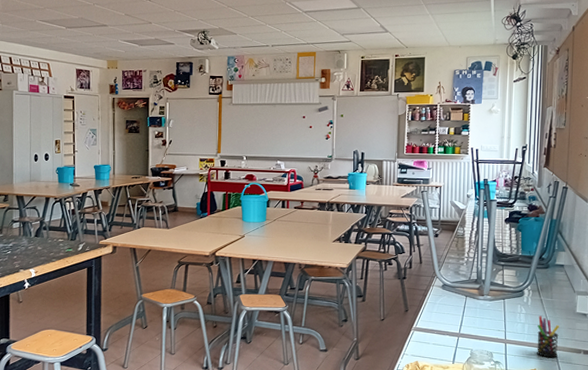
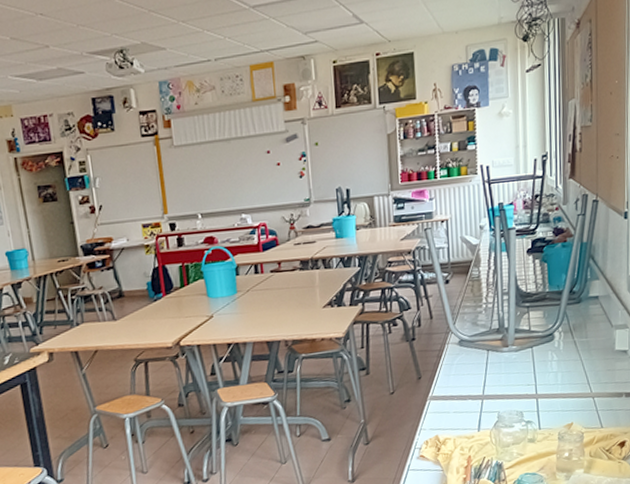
pen holder: present [537,315,560,358] -> none [572,360,598,408]

